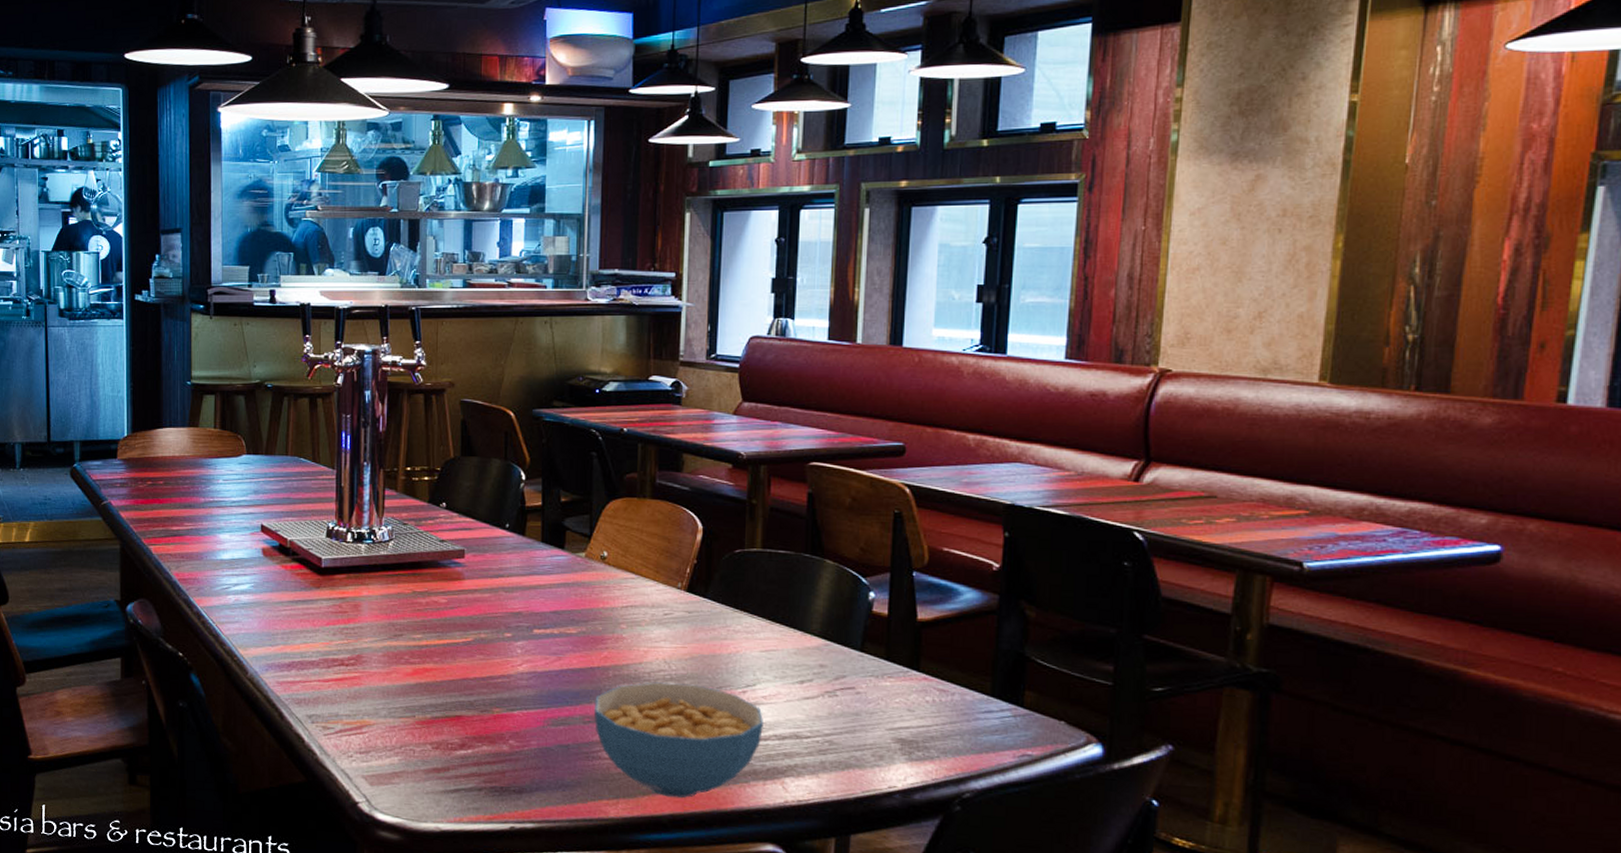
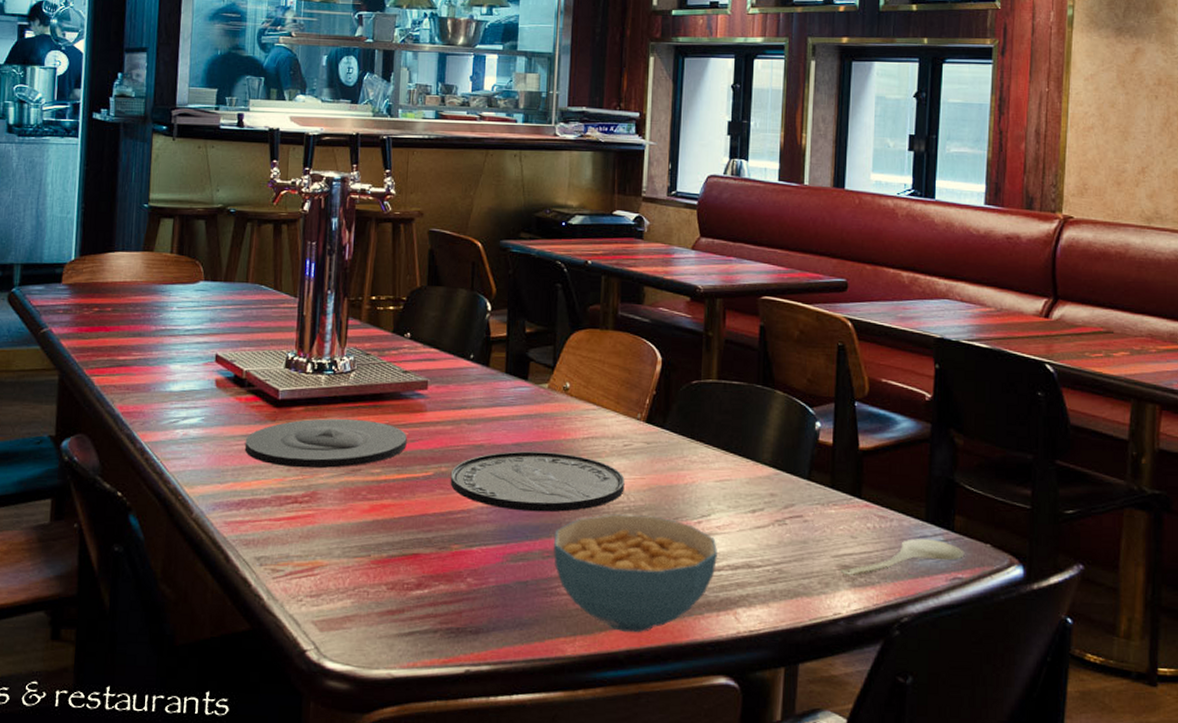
plate: none [292,585,446,633] -> present [244,418,407,469]
plate: none [490,619,666,679] -> present [450,451,625,512]
spoon: none [896,713,1035,750] -> present [840,539,965,577]

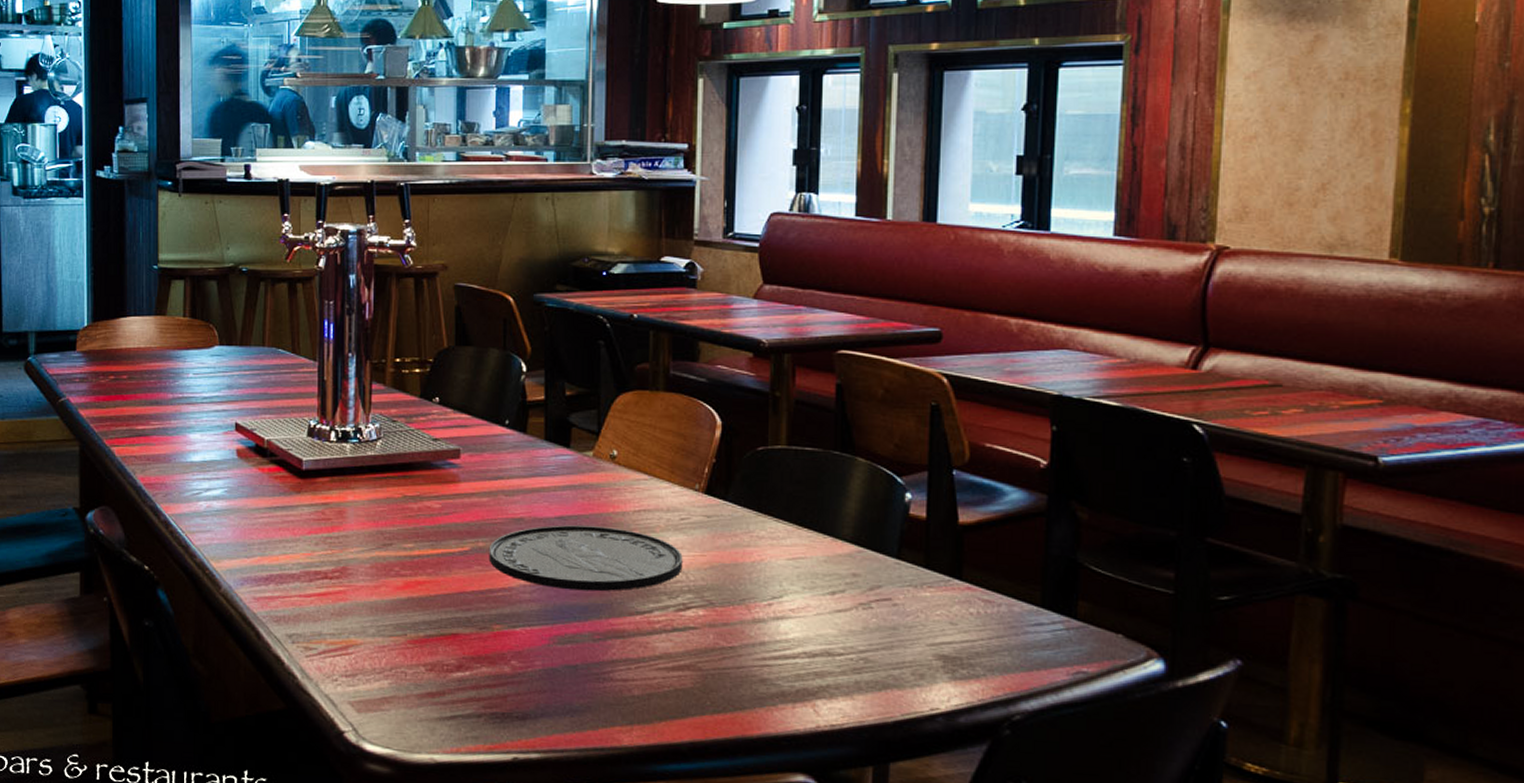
plate: present [244,418,407,469] -> none [270,489,440,543]
cereal bowl: present [553,514,718,633] -> none [604,594,793,724]
spoon: present [840,539,965,577] -> none [937,626,1091,668]

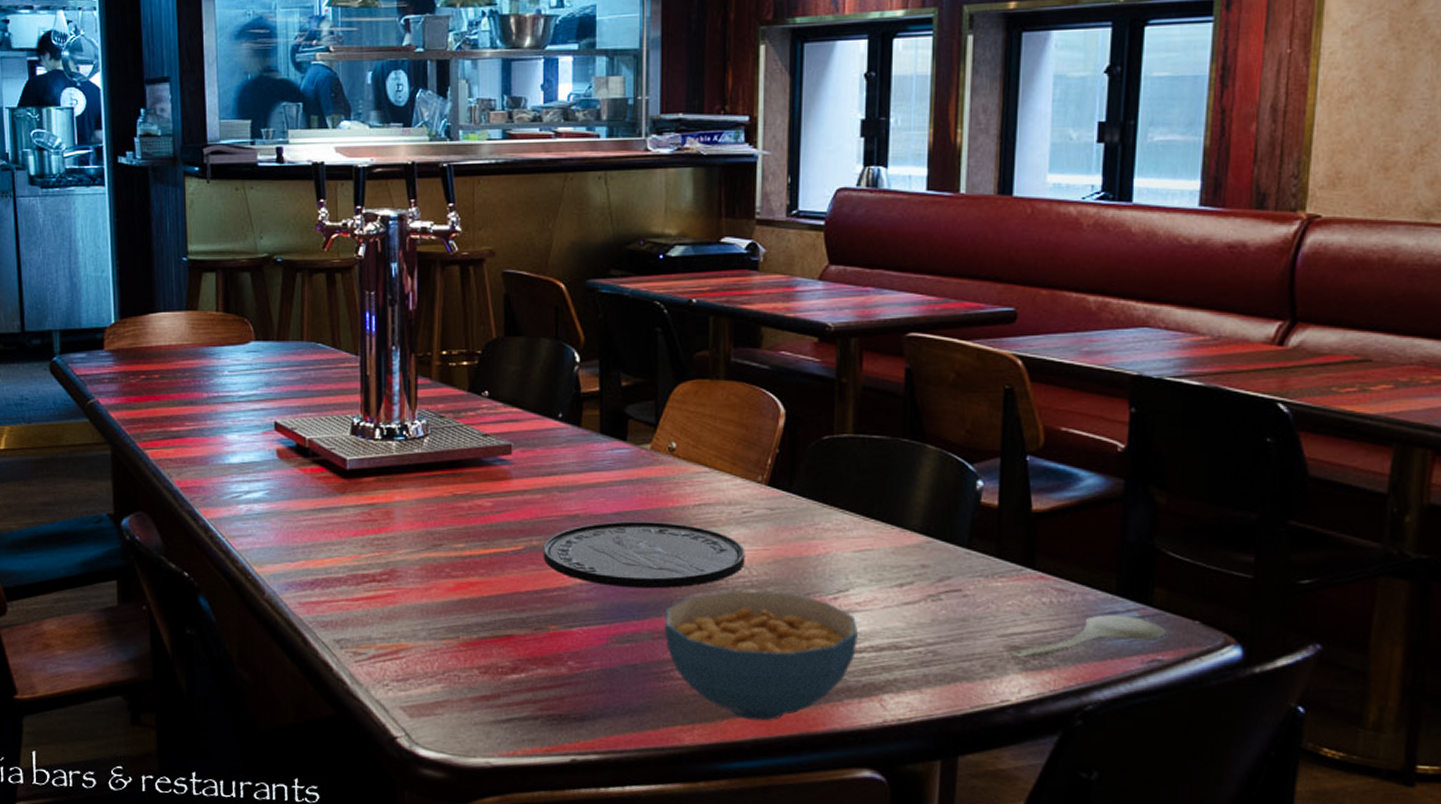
cereal bowl: none [604,594,793,724] -> present [664,590,859,721]
spoon: none [937,626,1091,668] -> present [1008,615,1166,659]

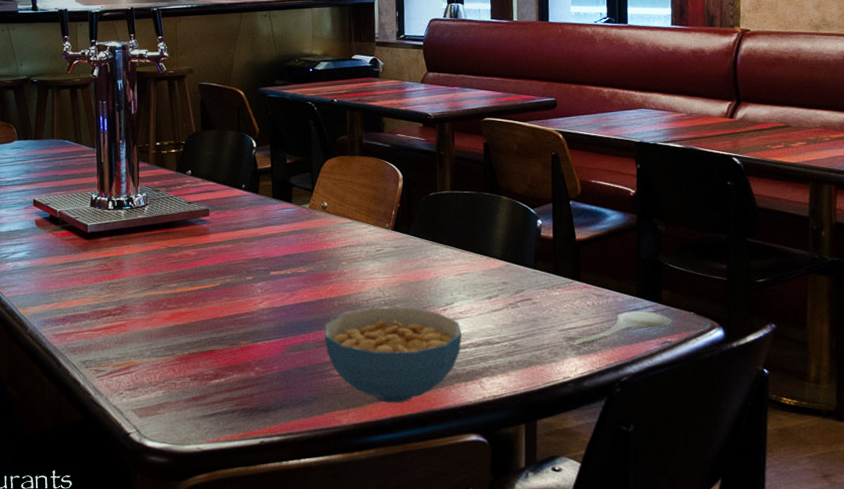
plate: present [543,521,745,589] -> none [234,260,380,310]

